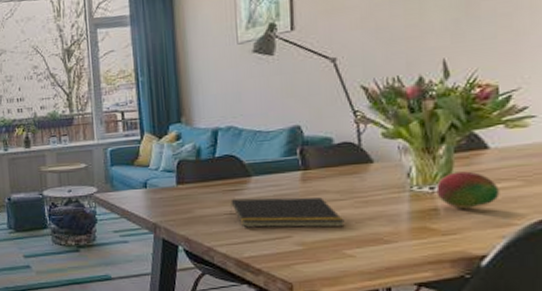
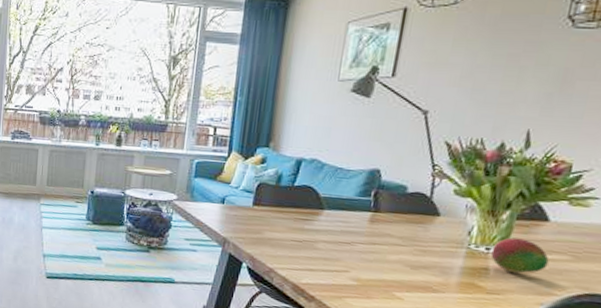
notepad: present [229,197,345,228] -> none [297,228,401,271]

